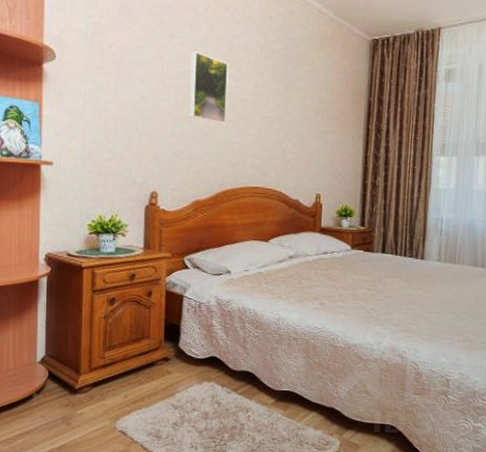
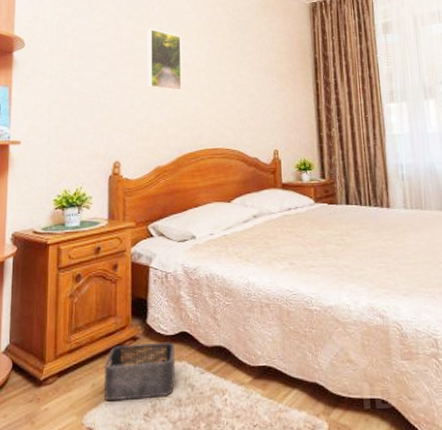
storage bin: none [135,363,204,411] -> present [103,342,175,401]

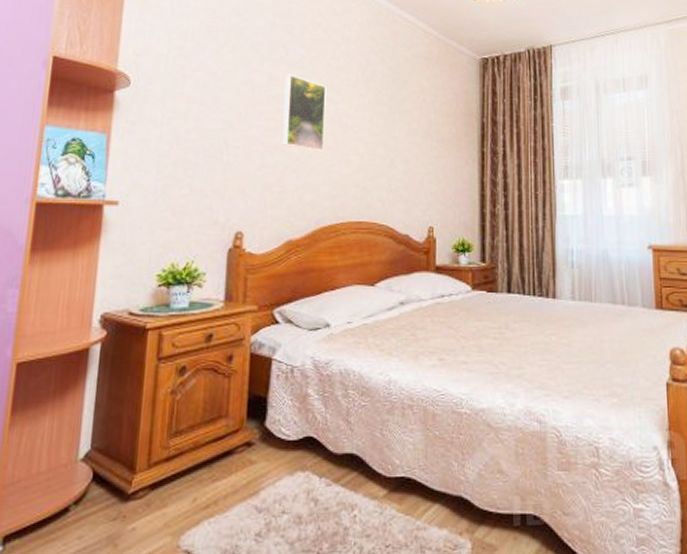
storage bin: present [103,342,175,401] -> none [206,448,297,519]

